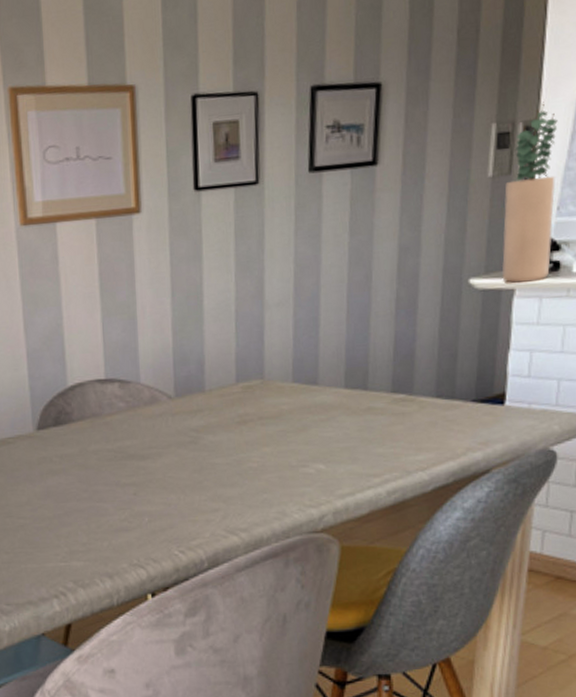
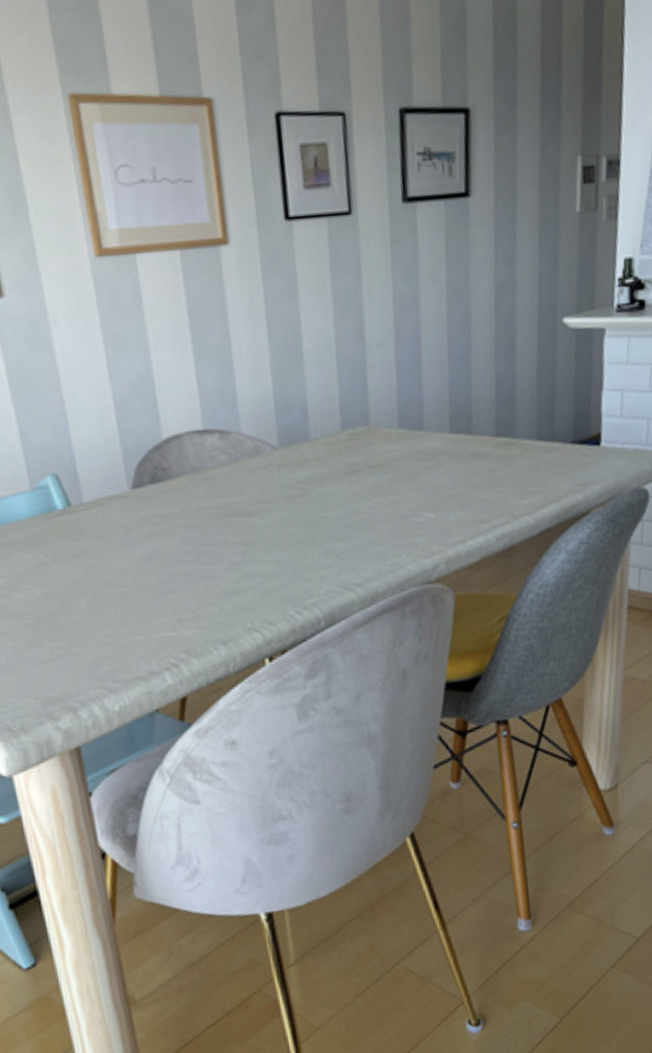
vase: present [502,101,558,283] -> none [592,135,638,322]

